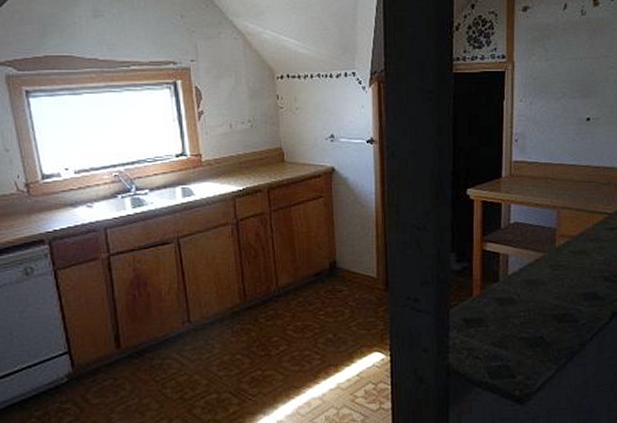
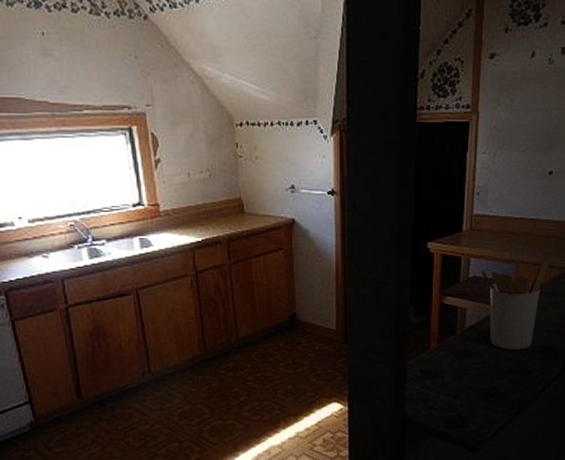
utensil holder: none [522,207,591,298] -> present [480,262,549,350]

